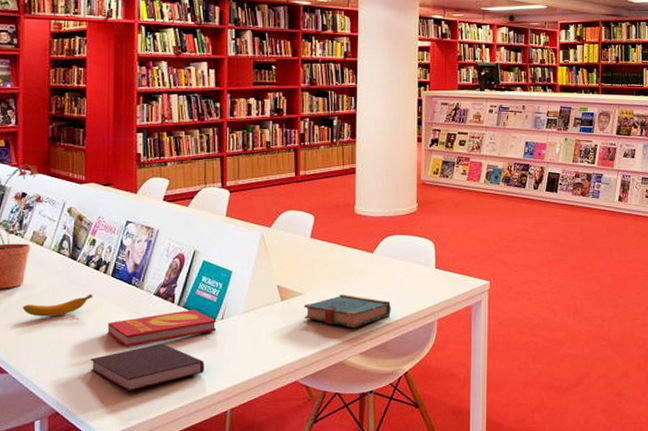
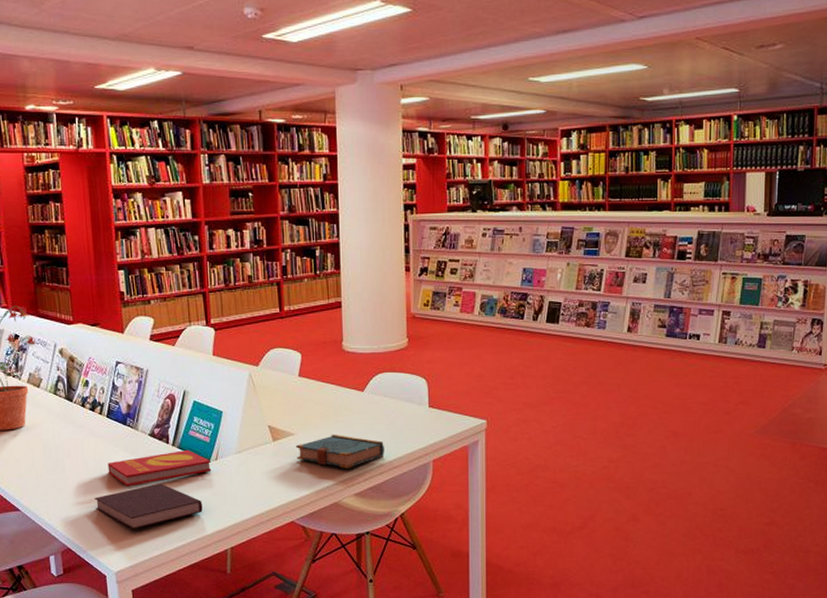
banana: present [23,293,94,317] -> none [27,434,92,457]

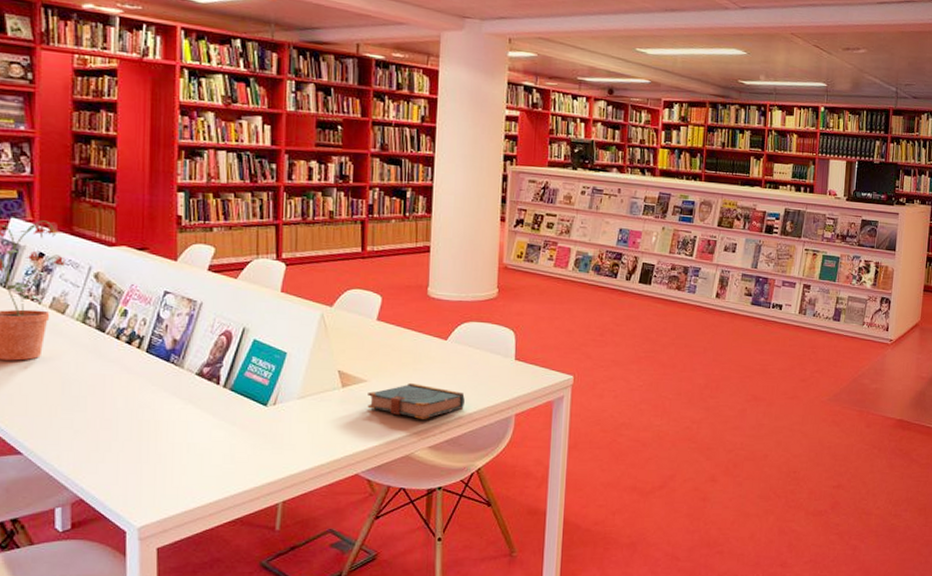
notebook: present [95,483,203,529] -> none [121,428,253,479]
book: present [107,449,212,487] -> none [141,392,268,431]

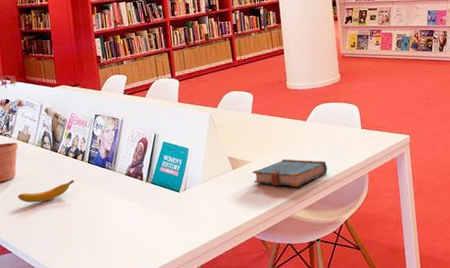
banana: none [40,370,125,394] -> present [17,179,75,203]

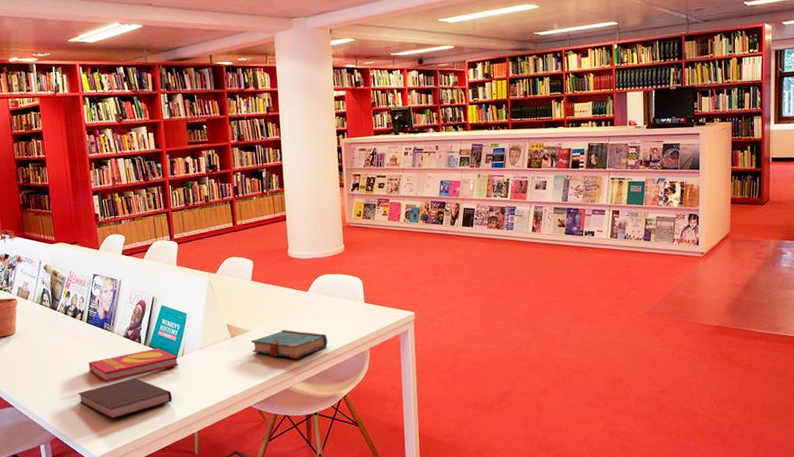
banana: present [17,179,75,203] -> none [18,338,74,360]
notebook: none [79,215,175,259] -> present [78,378,172,419]
book: none [89,184,181,222] -> present [88,347,179,382]

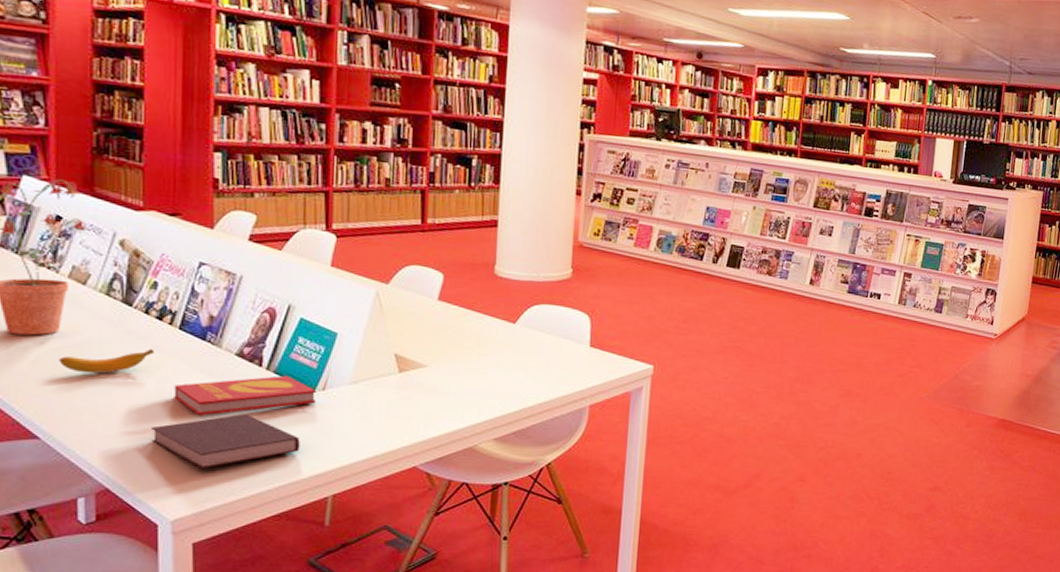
banana: none [18,338,74,360] -> present [59,348,155,374]
book: present [251,329,328,358] -> none [427,368,534,409]

